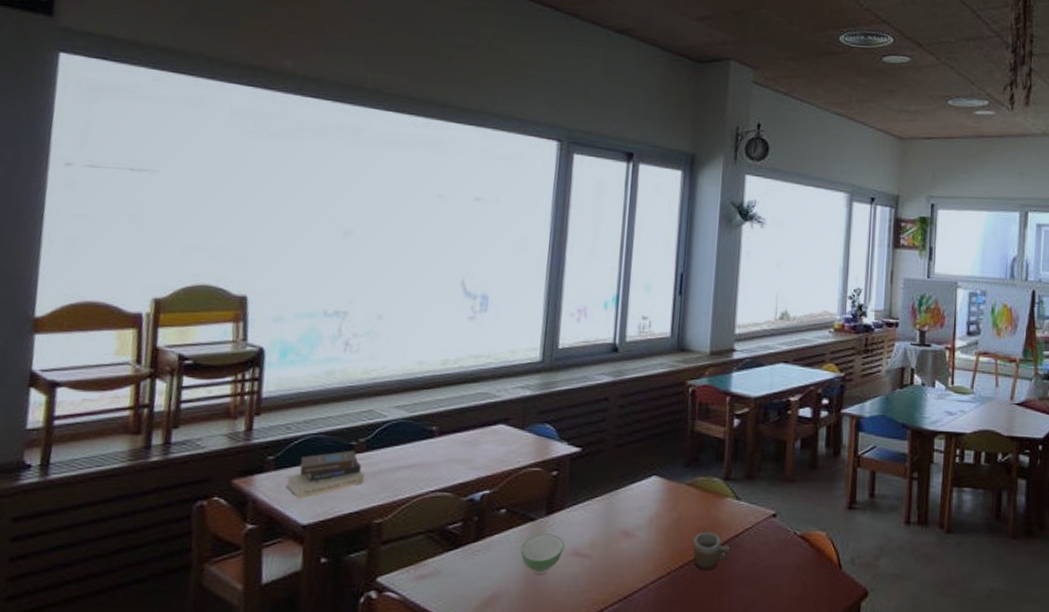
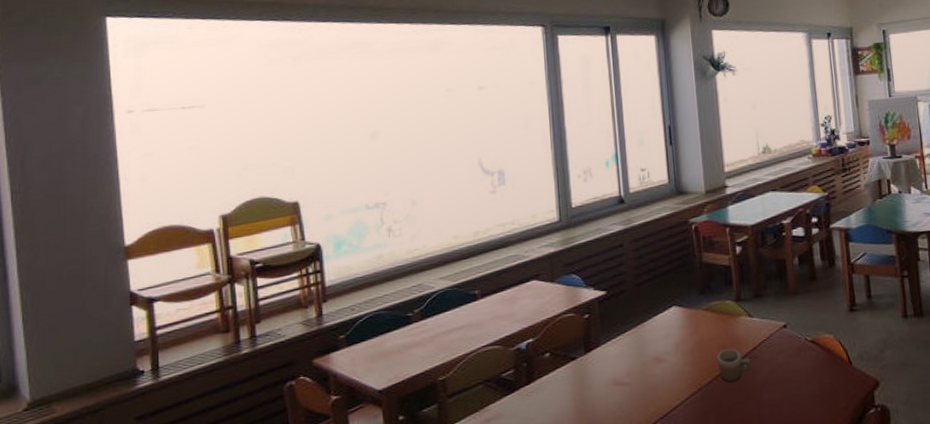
books: present [285,450,364,498] -> none [358,320,424,368]
bowl: present [520,533,565,575] -> none [567,369,606,406]

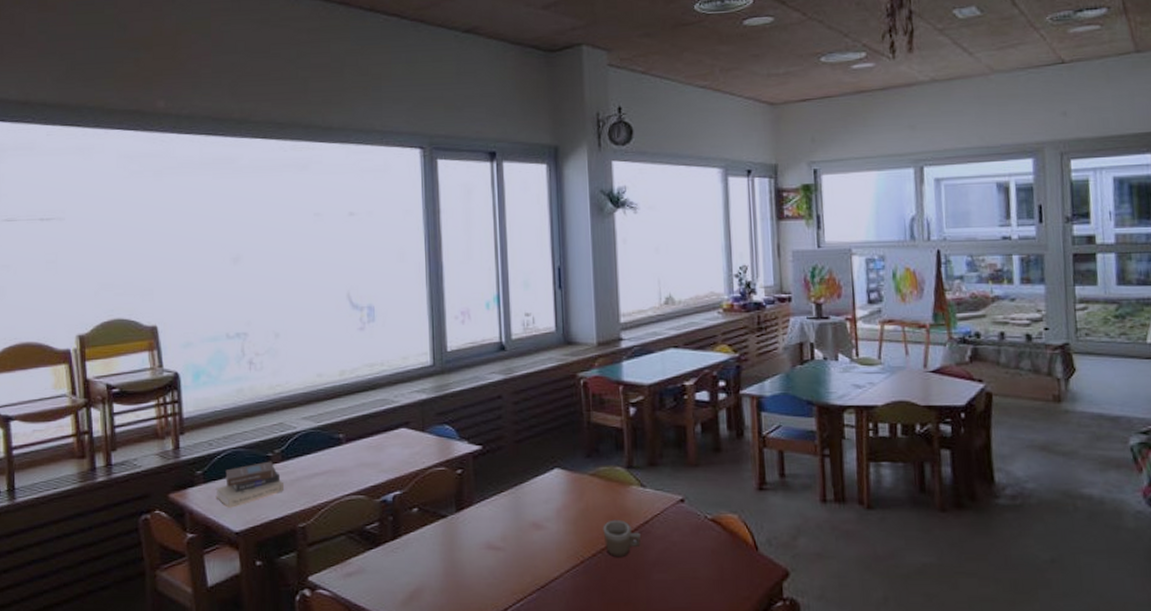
books: none [358,320,424,368] -> present [215,461,284,508]

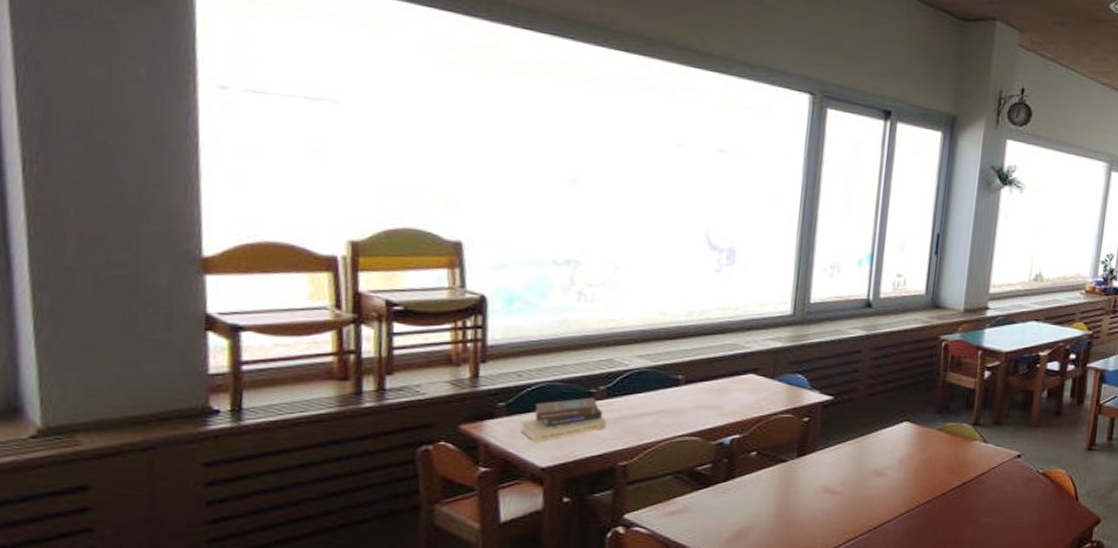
cup: present [603,519,641,558] -> none [941,470,976,504]

